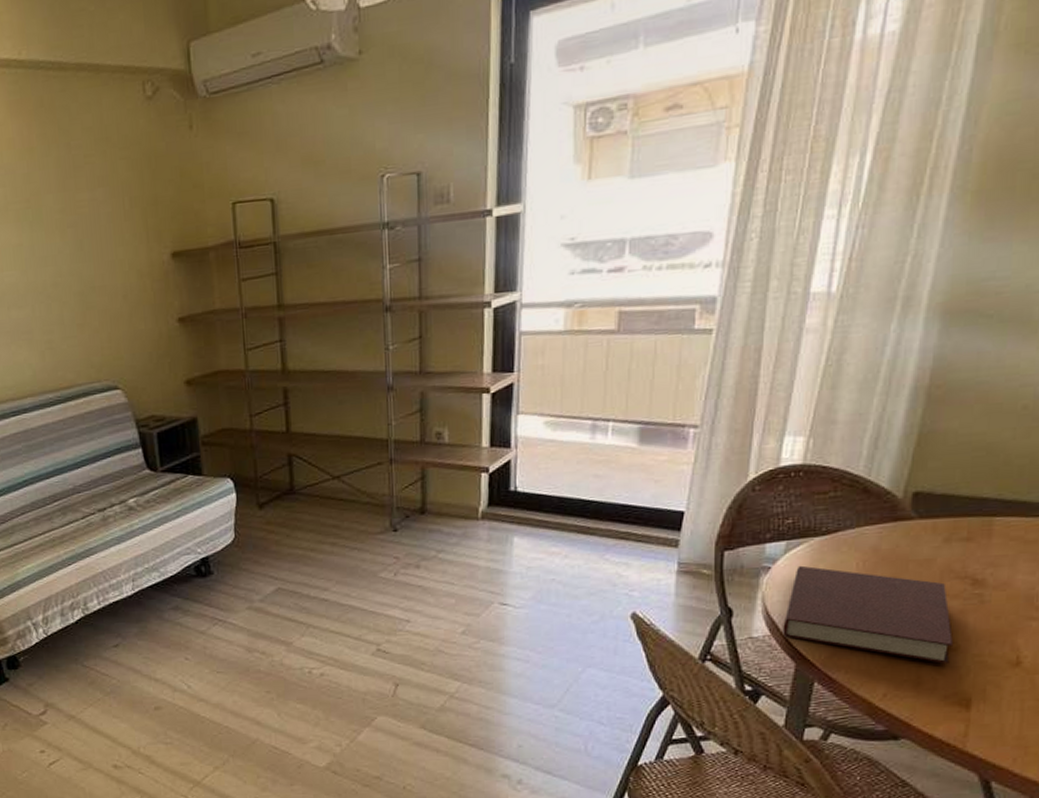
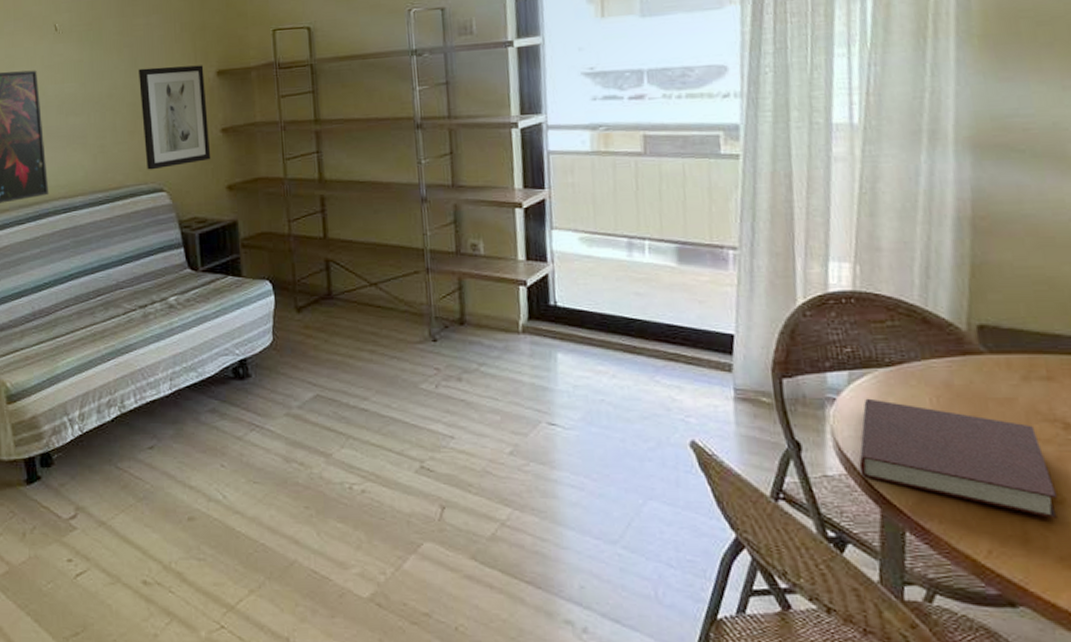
wall art: none [85,246,168,367] -> present [138,65,211,170]

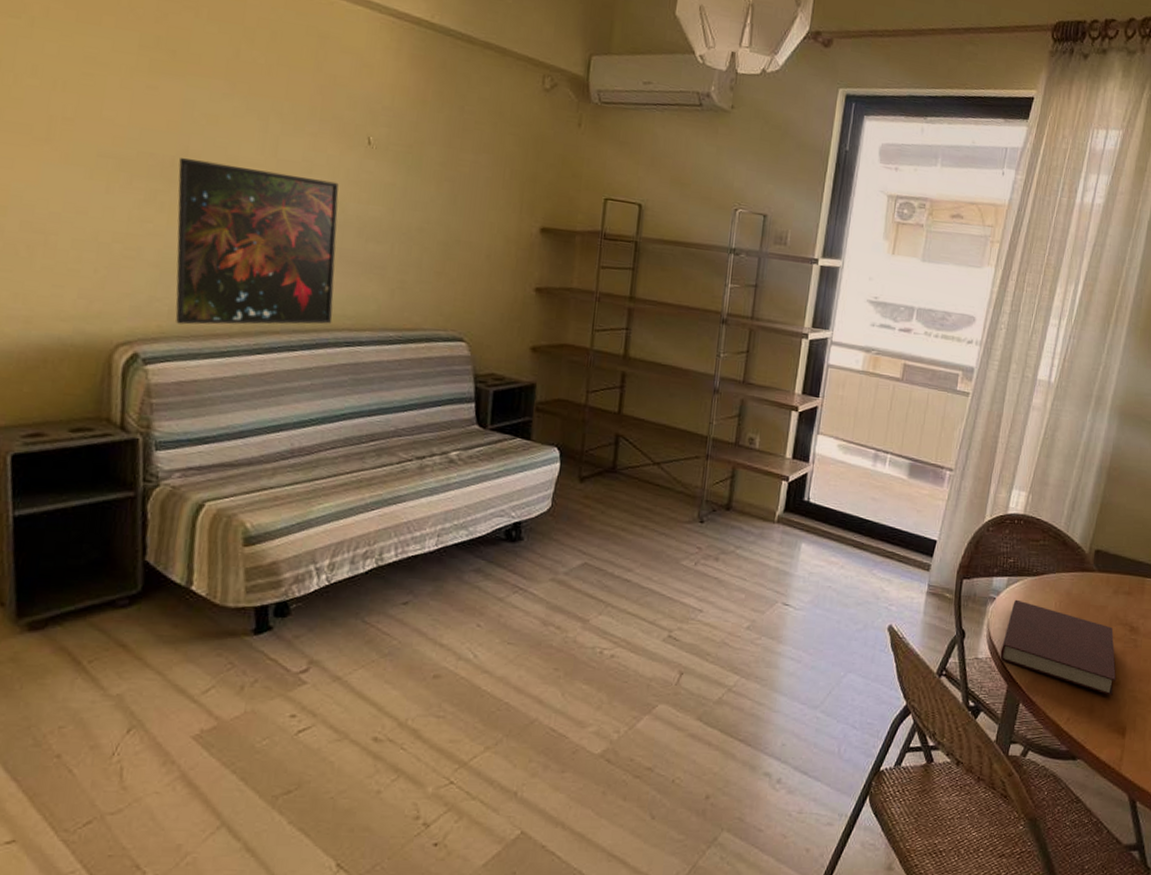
wall art: present [138,65,211,170] -> none [449,207,528,318]

